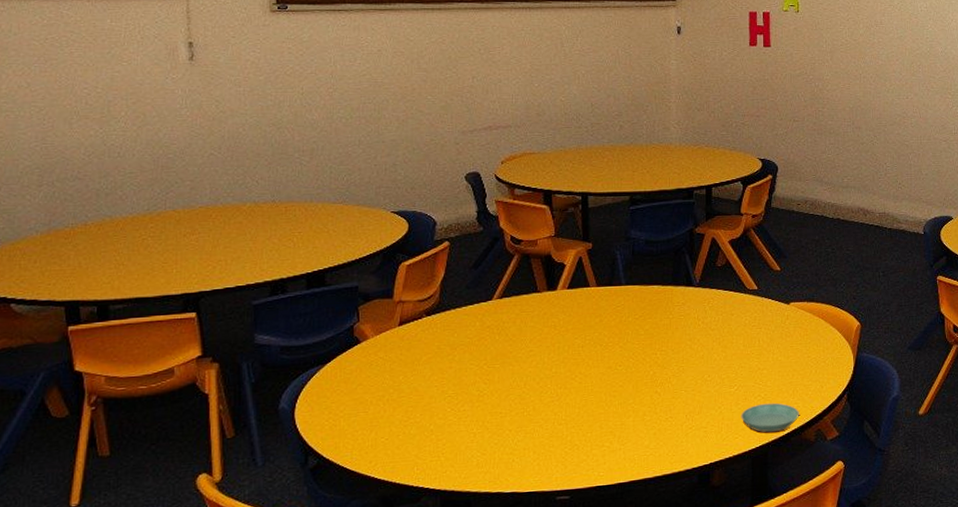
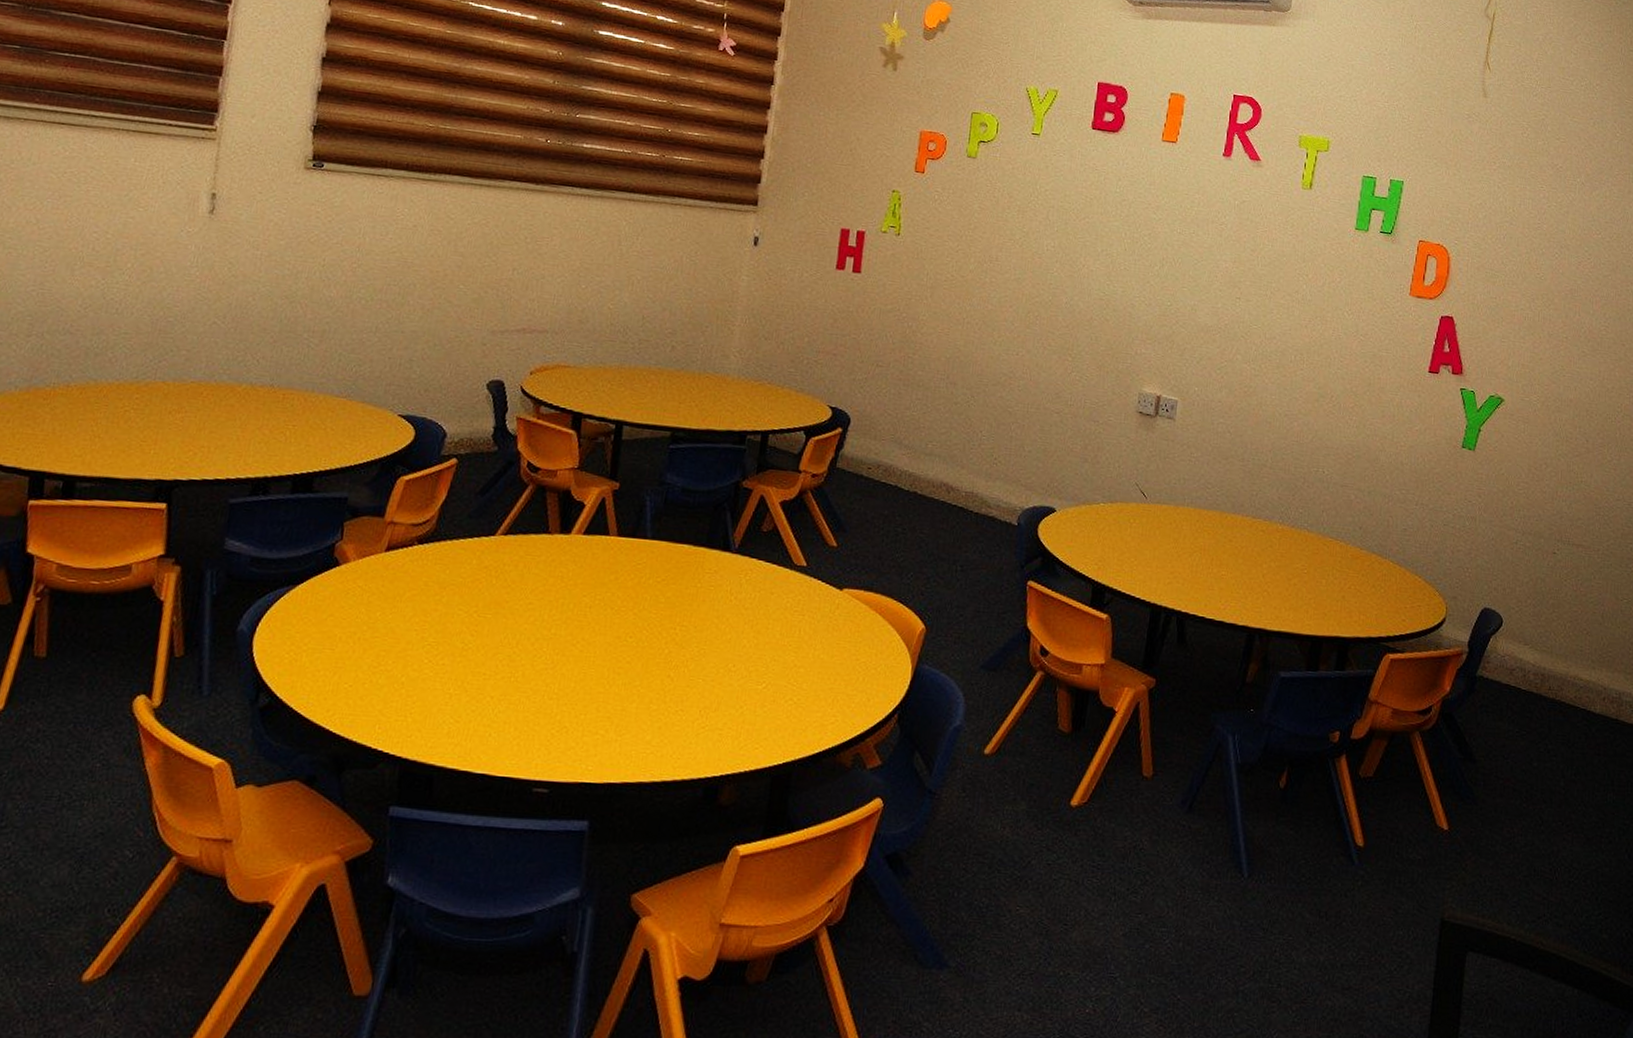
saucer: present [741,403,799,433] -> none [765,710,837,749]

